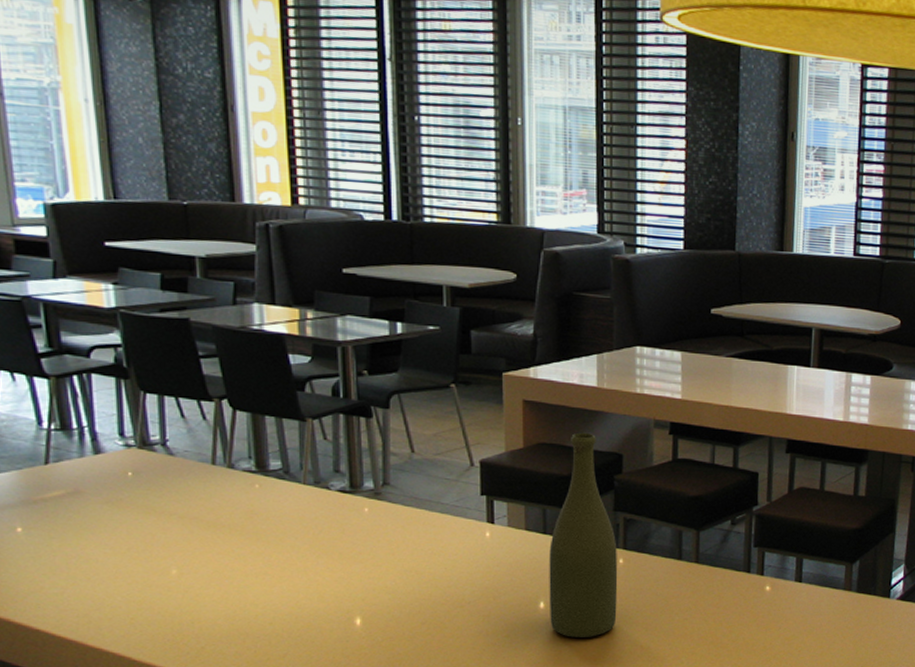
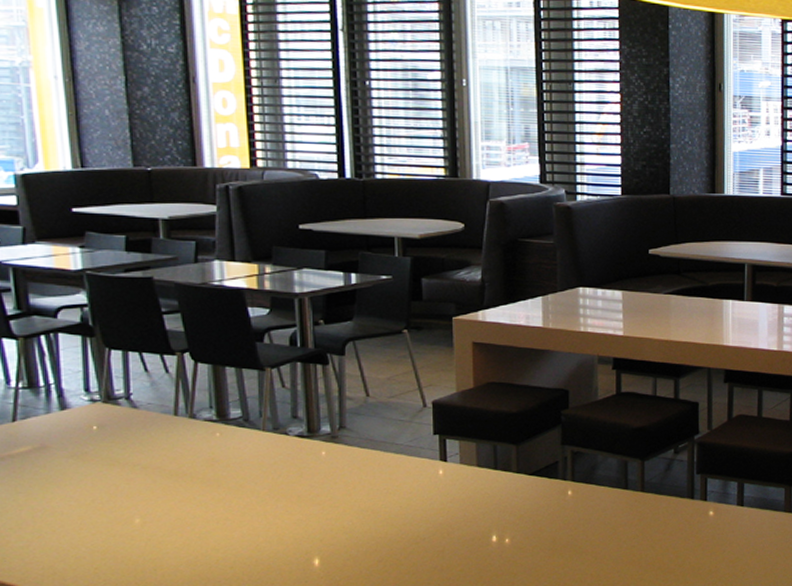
bottle: present [549,432,618,637] -> none [500,370,567,569]

